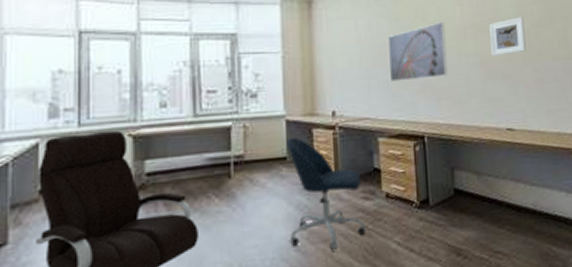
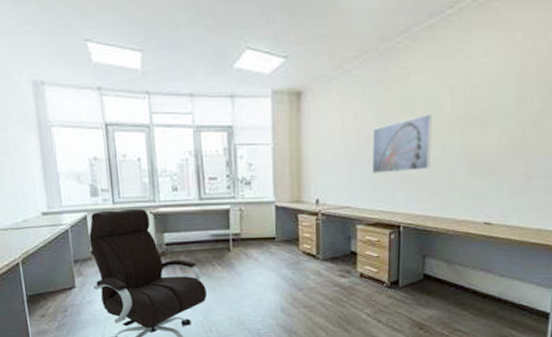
office chair: present [286,137,366,251] -> none [275,221,340,315]
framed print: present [489,17,526,57] -> none [479,107,522,151]

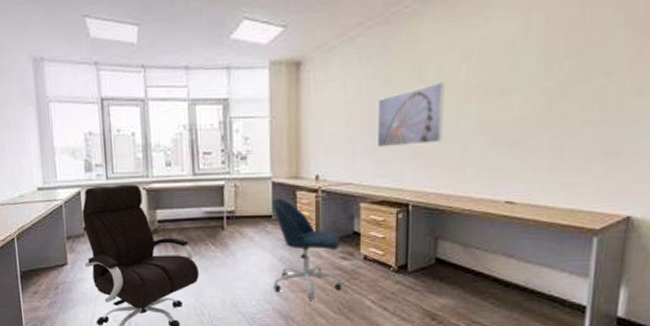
office chair: none [275,221,340,315] -> present [272,198,342,300]

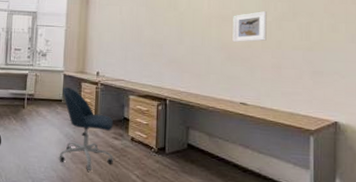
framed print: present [378,82,445,147] -> none [144,12,193,55]
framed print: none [498,73,549,122] -> present [232,11,267,43]

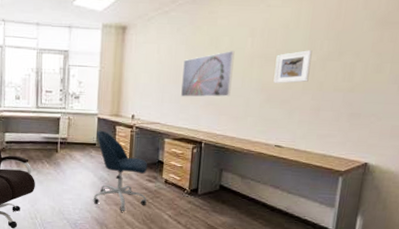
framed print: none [144,12,193,55] -> present [181,51,235,97]

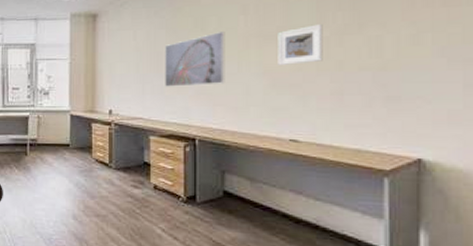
office chair: present [92,130,148,212] -> none [68,129,133,225]

